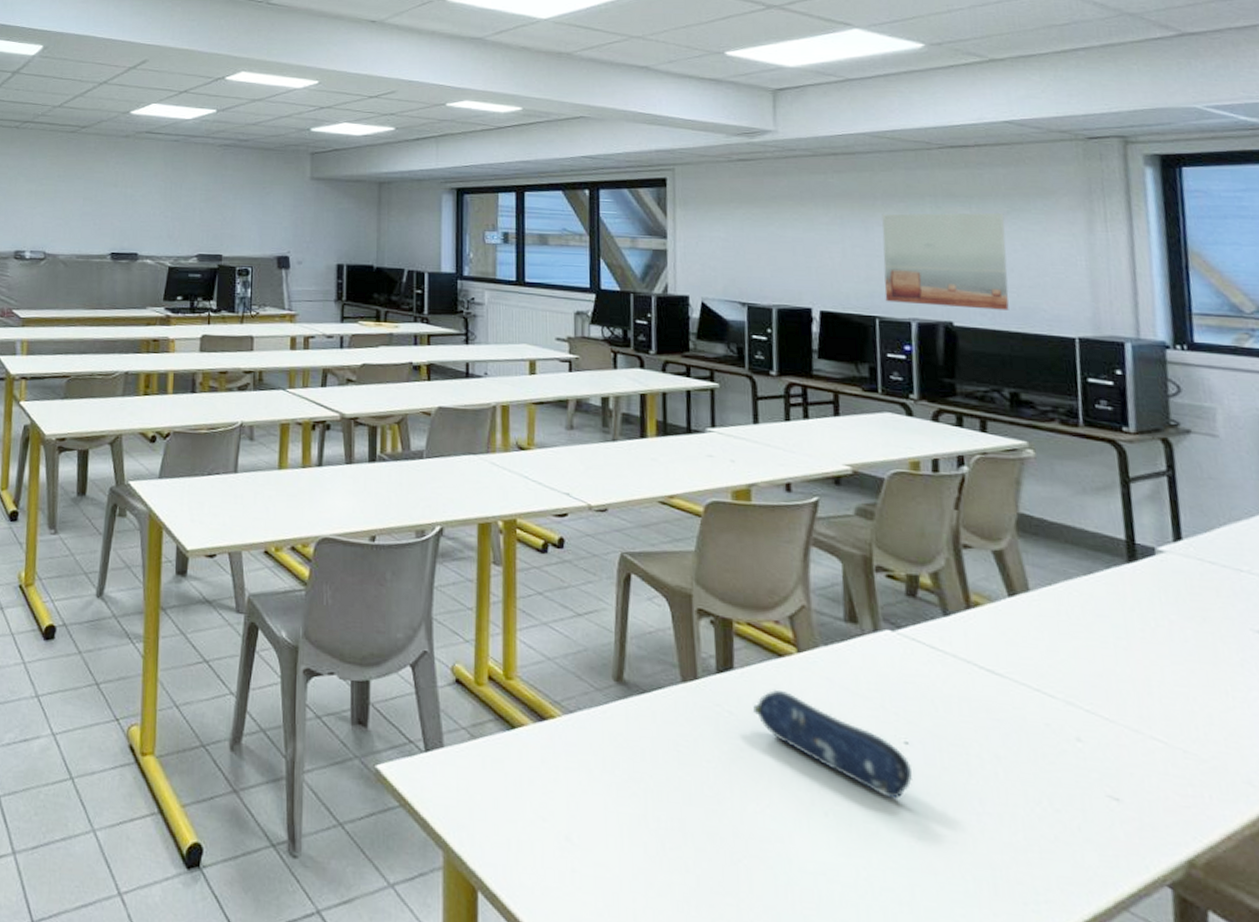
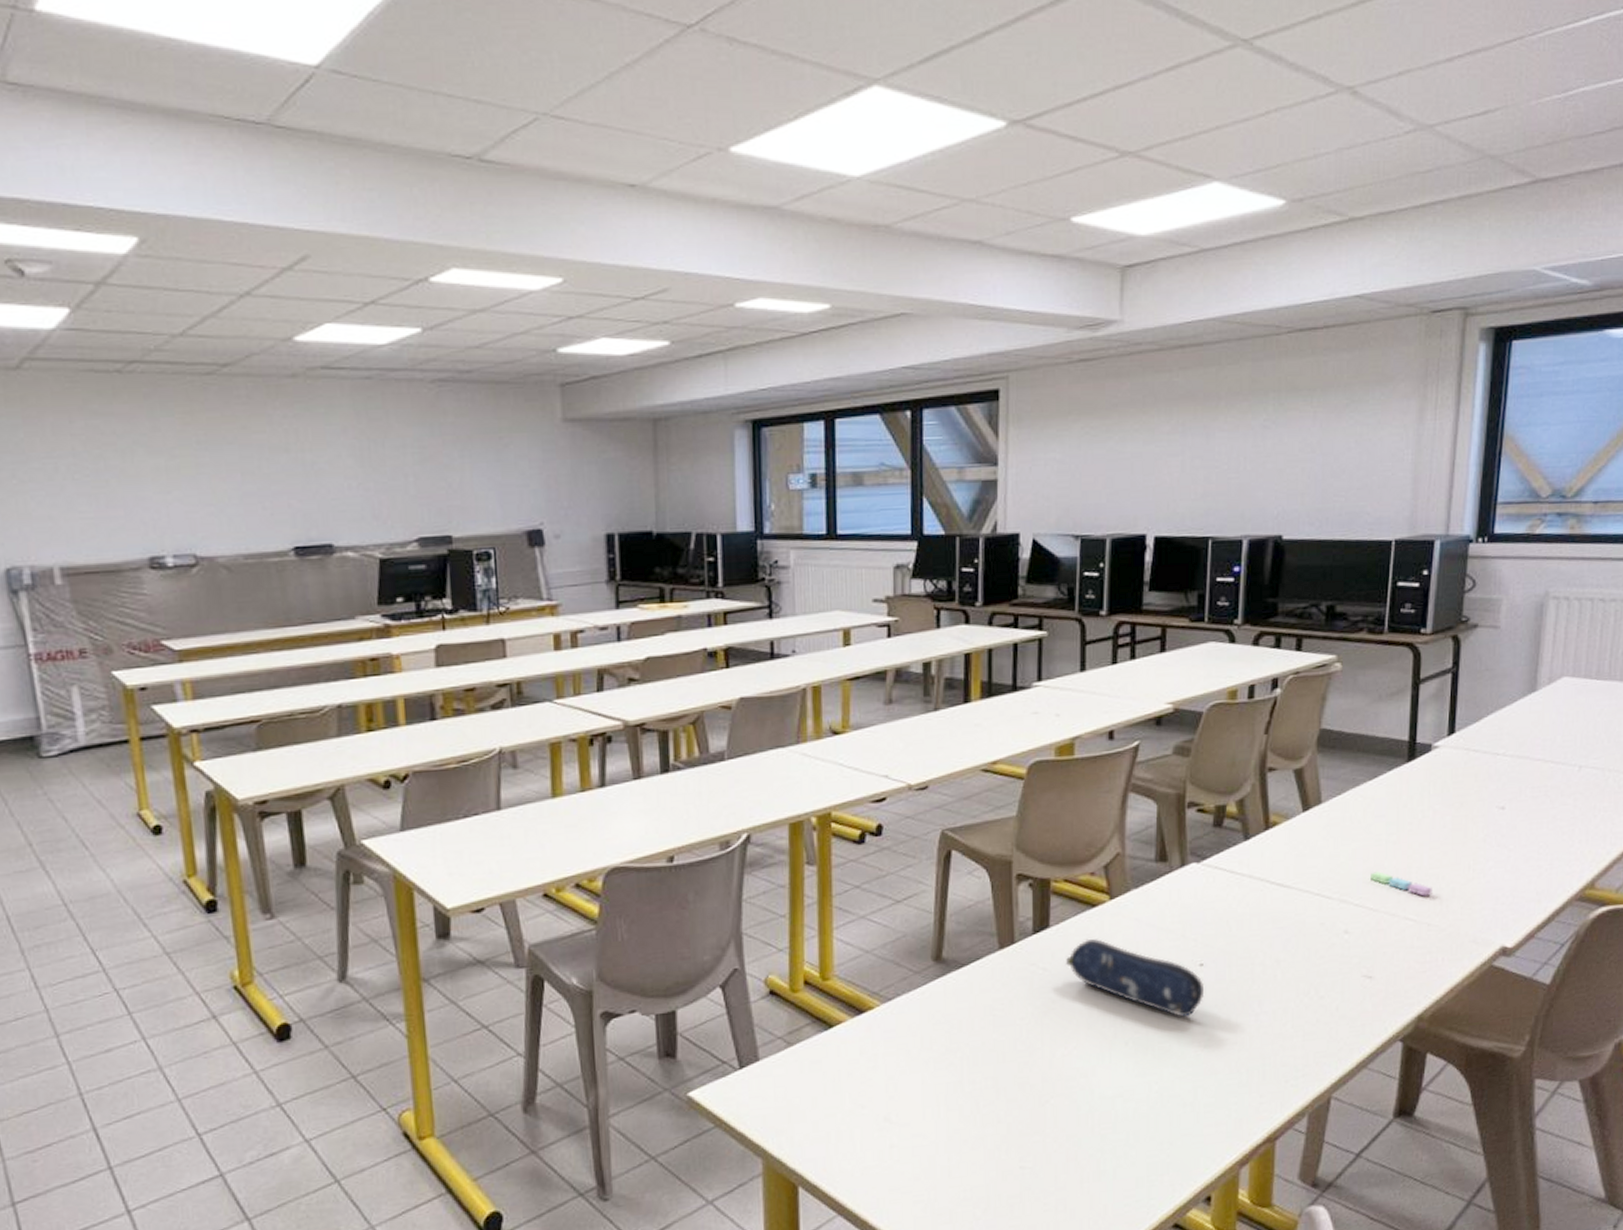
wall art: present [882,212,1009,310] -> none [1220,405,1343,520]
sticky notes: none [1100,677,1183,717] -> present [1371,871,1432,897]

